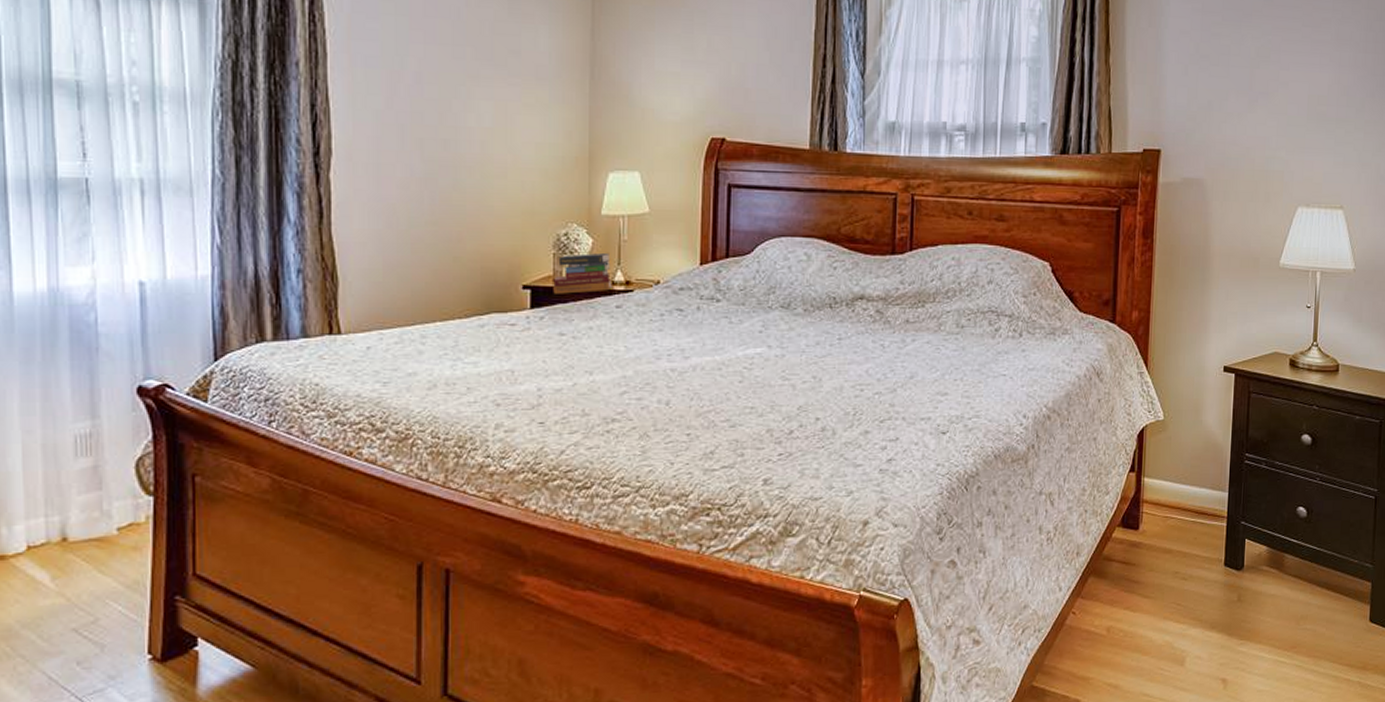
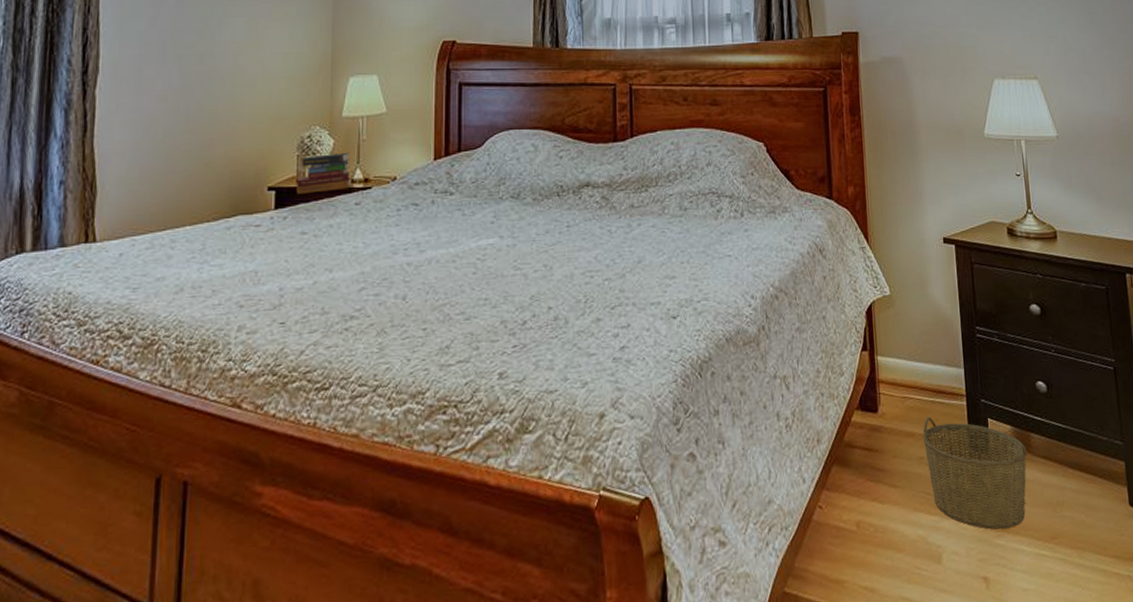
basket: none [1180,535,1279,638] -> present [922,416,1027,529]

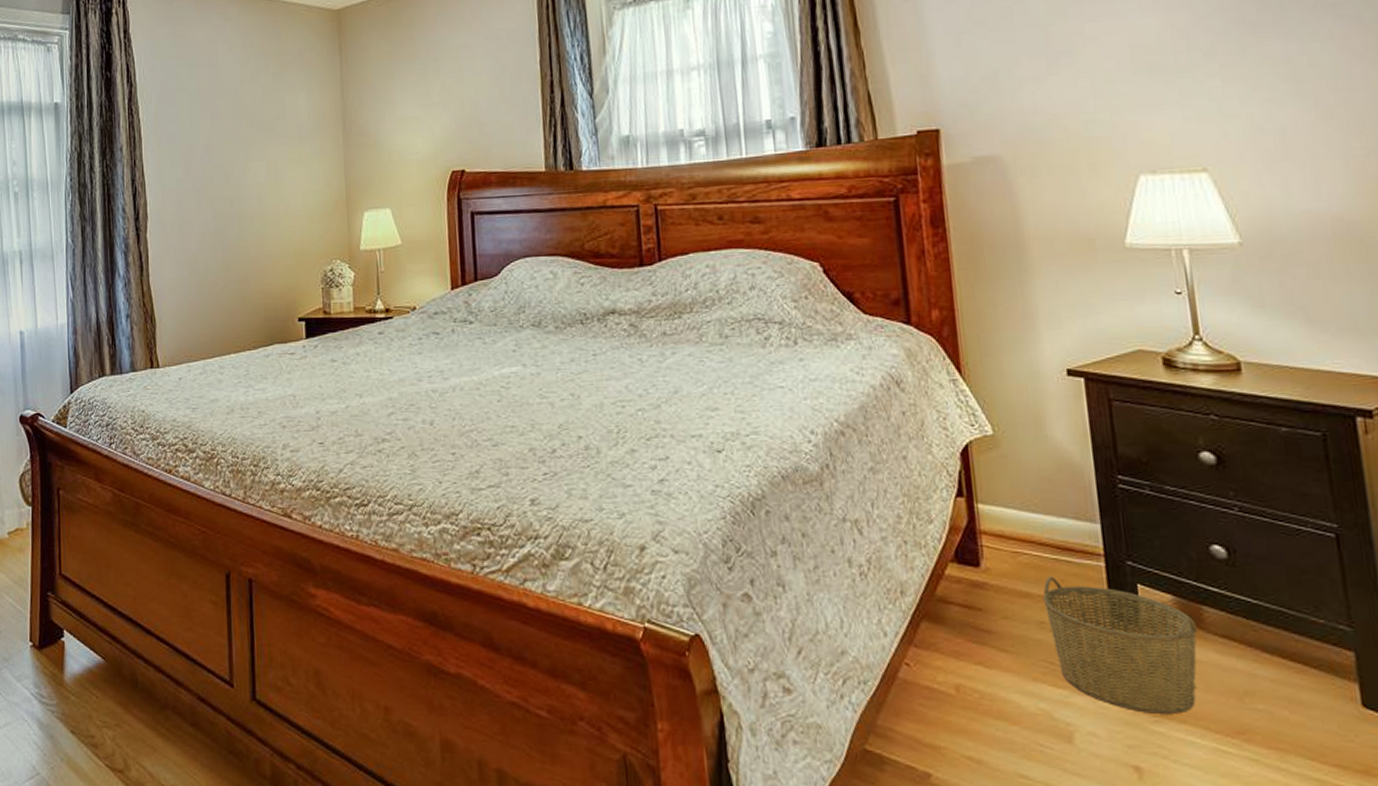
books: present [296,152,352,194] -> none [323,283,374,324]

